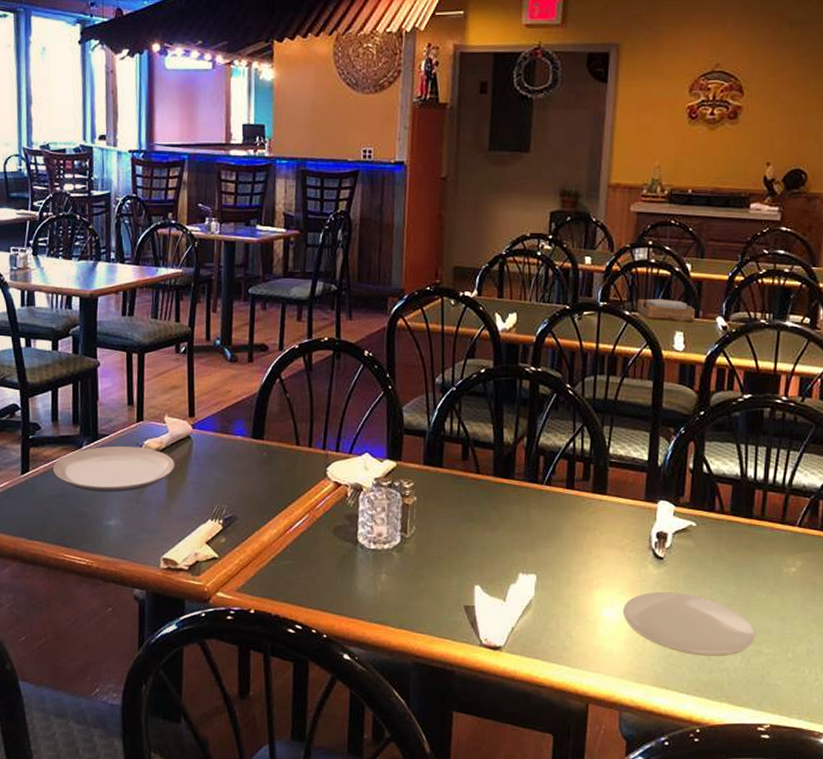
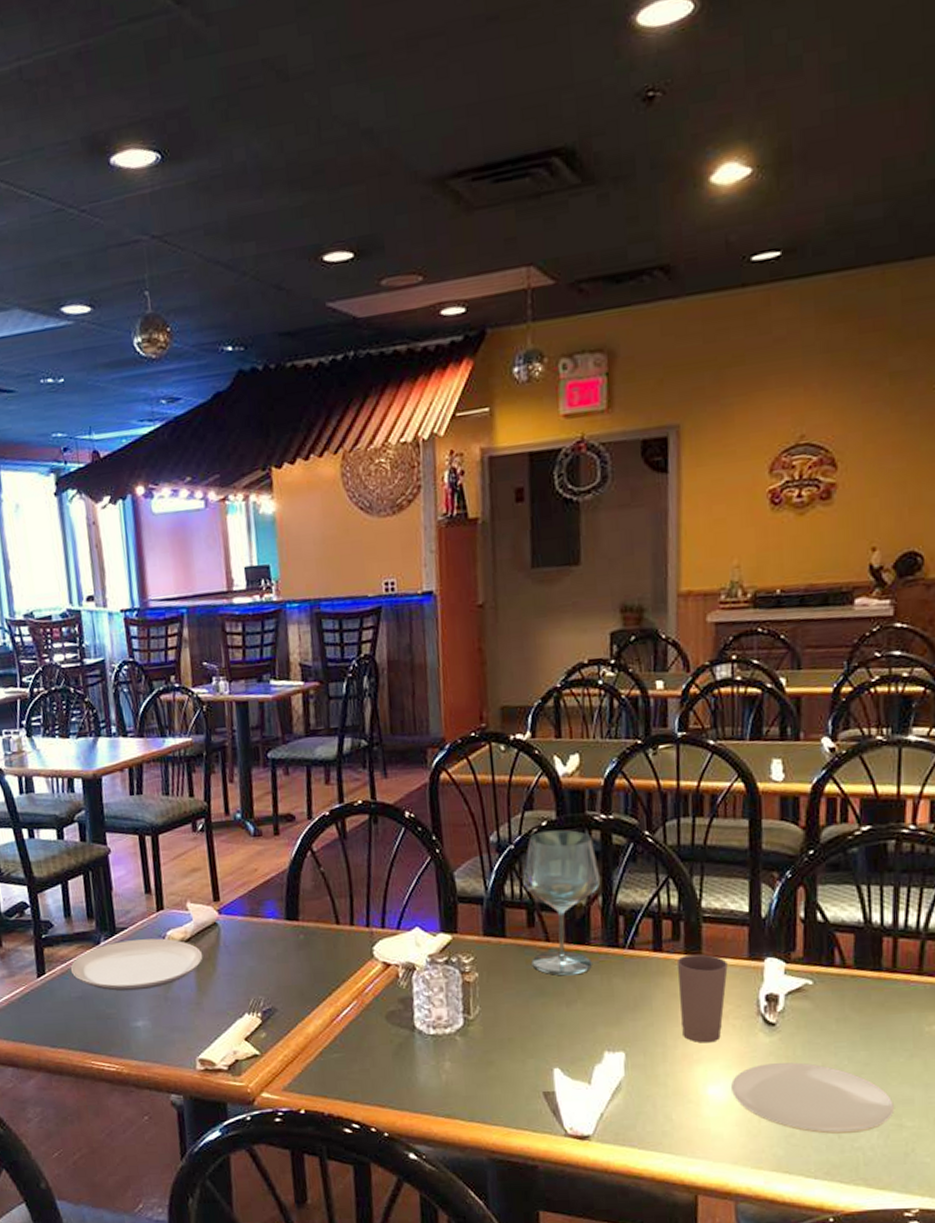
wine glass: none [460,377,527,505] -> present [521,829,601,976]
cup: none [585,493,627,571] -> present [678,954,728,1043]
napkin holder: present [636,299,696,323] -> none [722,721,796,749]

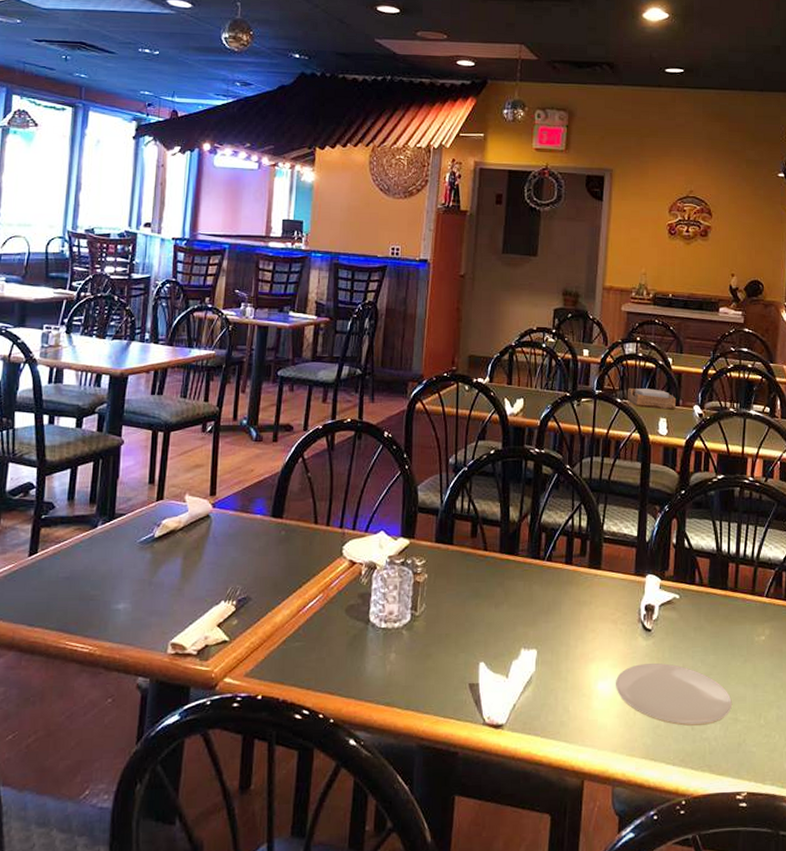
plate: present [70,938,203,991] -> none [63,526,192,574]
wine glass: present [521,829,601,976] -> none [470,458,531,581]
cup: present [678,954,728,1043] -> none [581,568,619,644]
napkin holder: none [722,721,796,749] -> present [627,389,677,410]

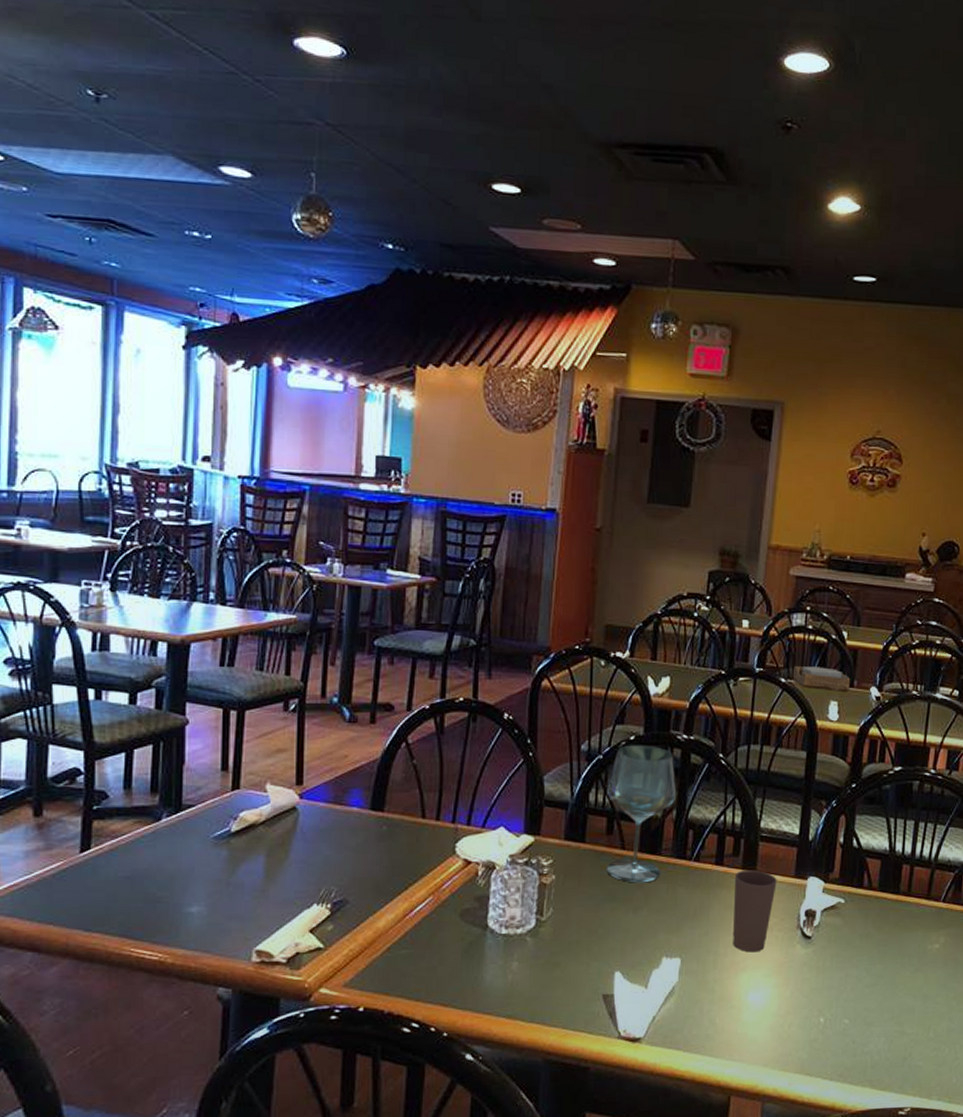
wine glass: none [470,458,531,581] -> present [606,745,677,883]
cup: none [581,568,619,644] -> present [732,869,777,953]
plate: present [616,662,732,727] -> none [769,972,899,1040]

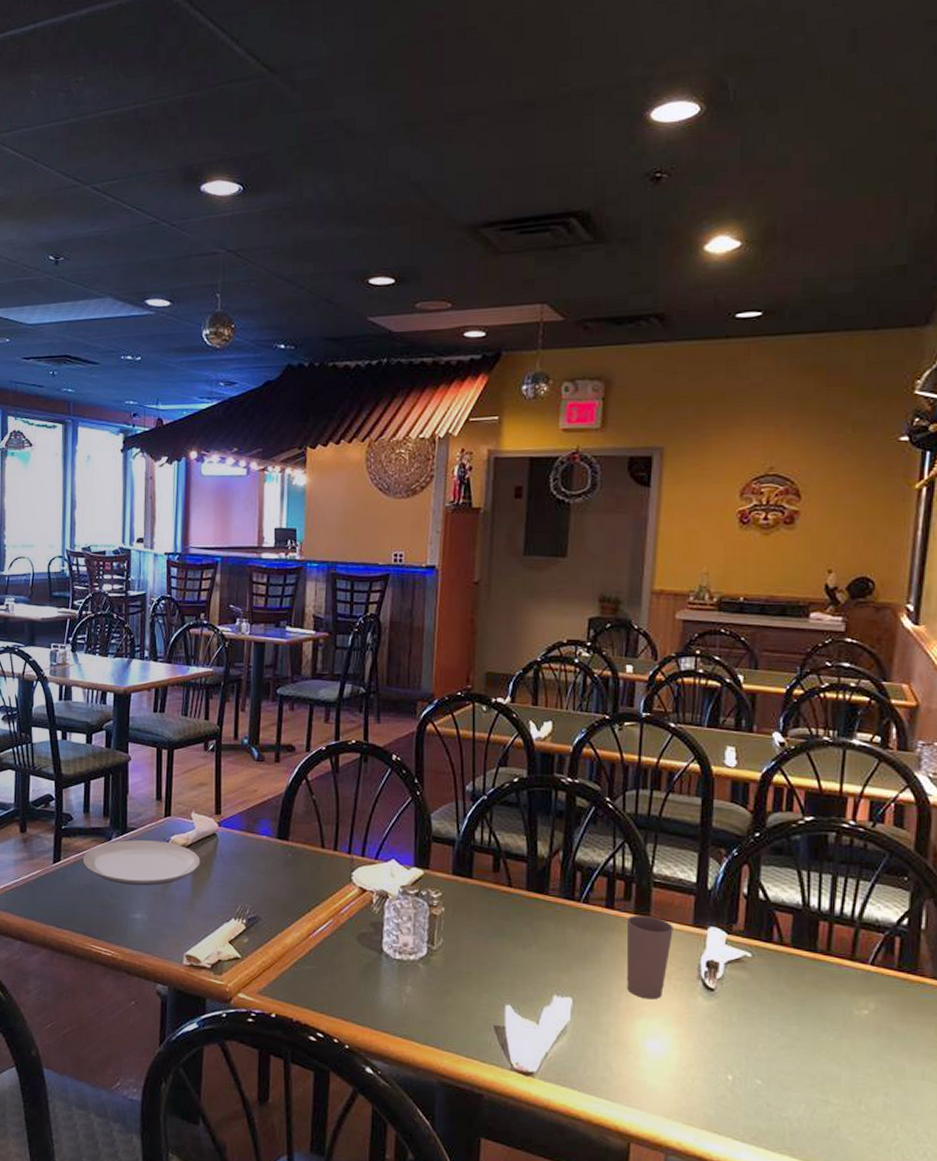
plate: none [121,819,276,874] -> present [83,840,201,886]
wine glass: present [606,745,677,883] -> none [491,787,563,921]
napkin holder: present [792,666,851,692] -> none [682,711,749,737]

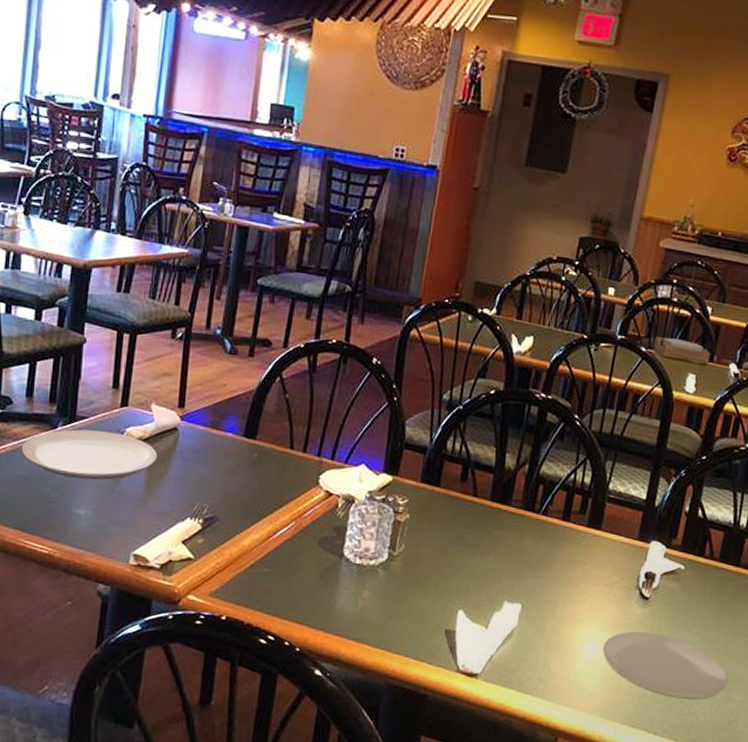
cup: present [626,914,673,1000] -> none [572,527,621,607]
plate: none [669,1026,821,1103] -> present [603,631,728,700]
napkin holder: none [682,711,749,737] -> present [653,337,711,366]

